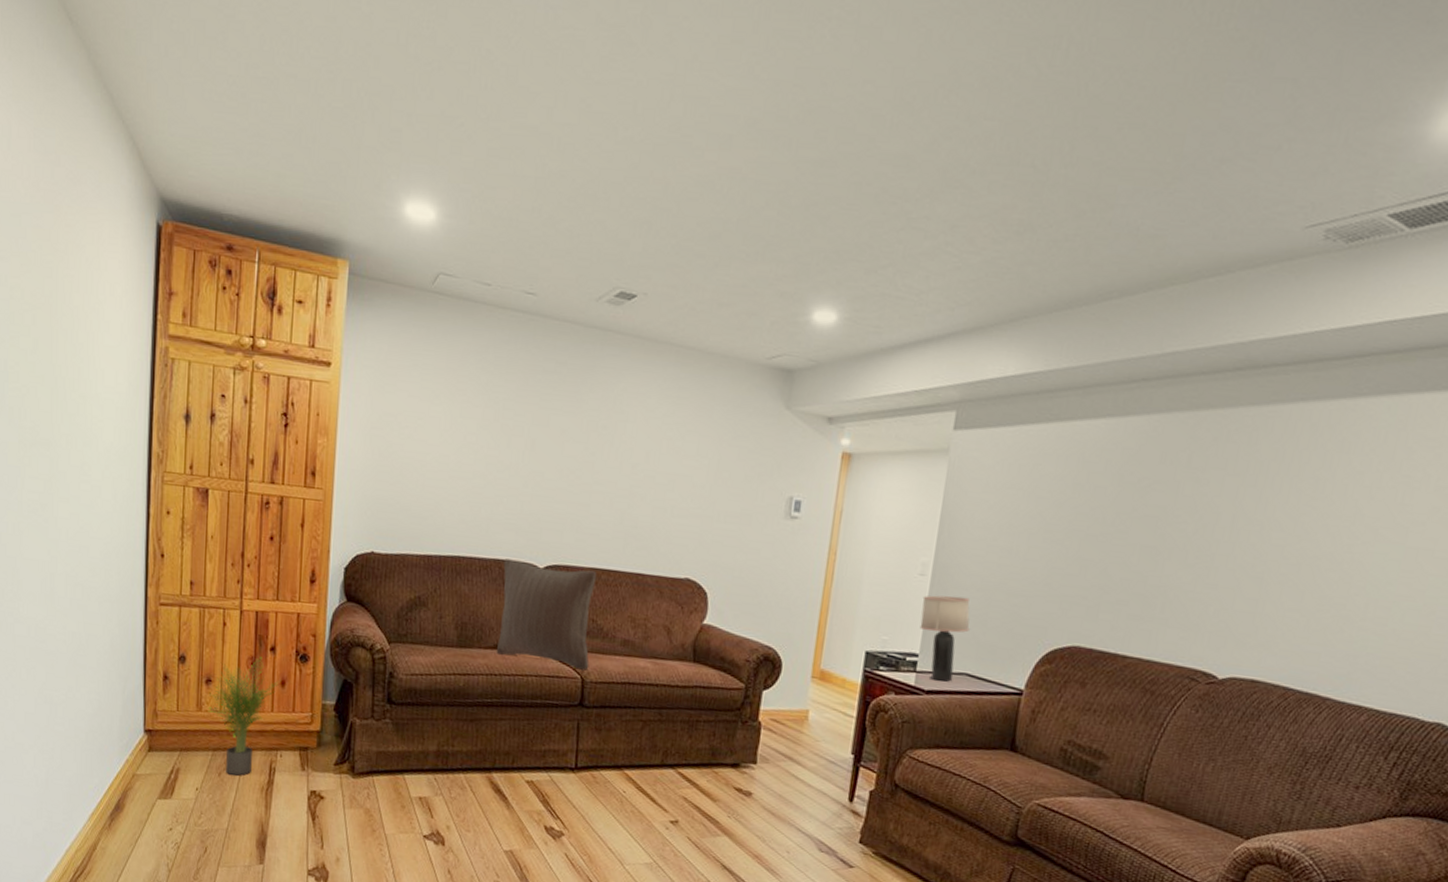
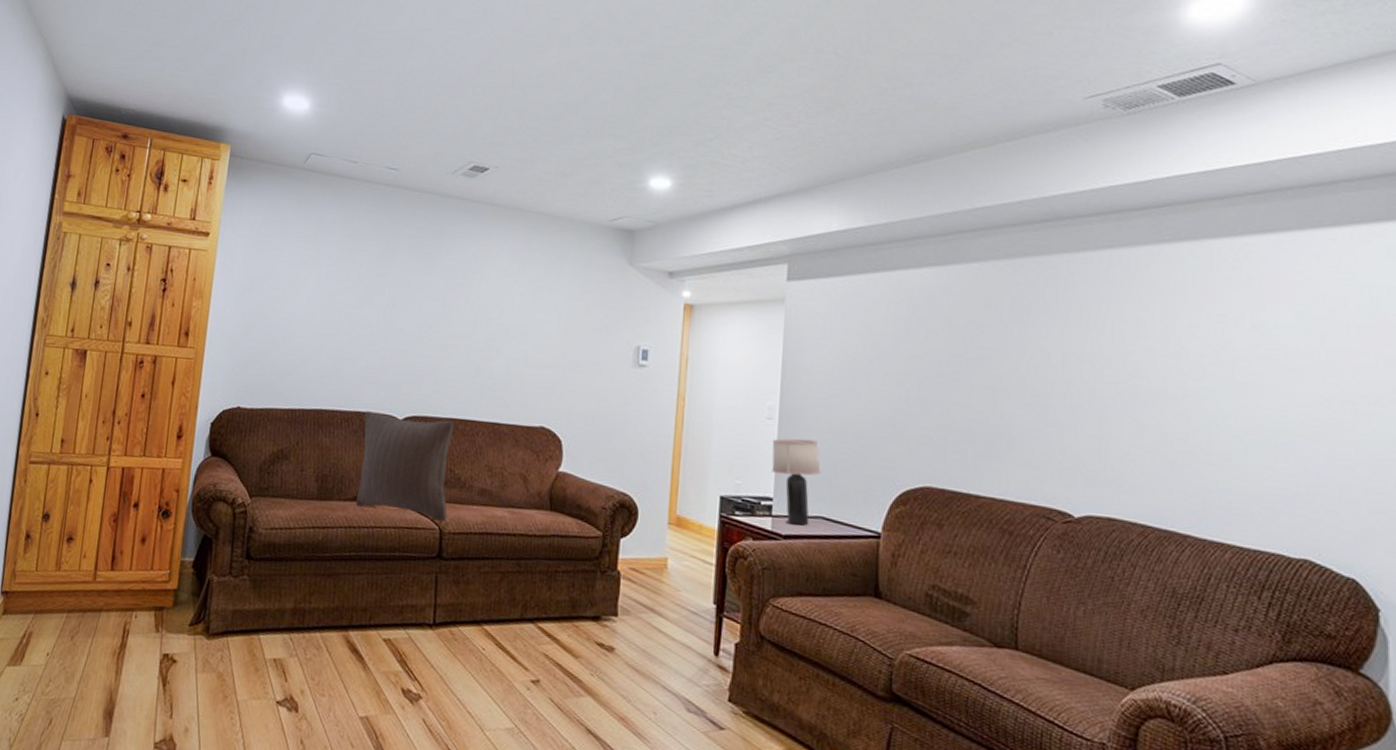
potted plant: present [209,656,282,776] -> none [67,513,142,639]

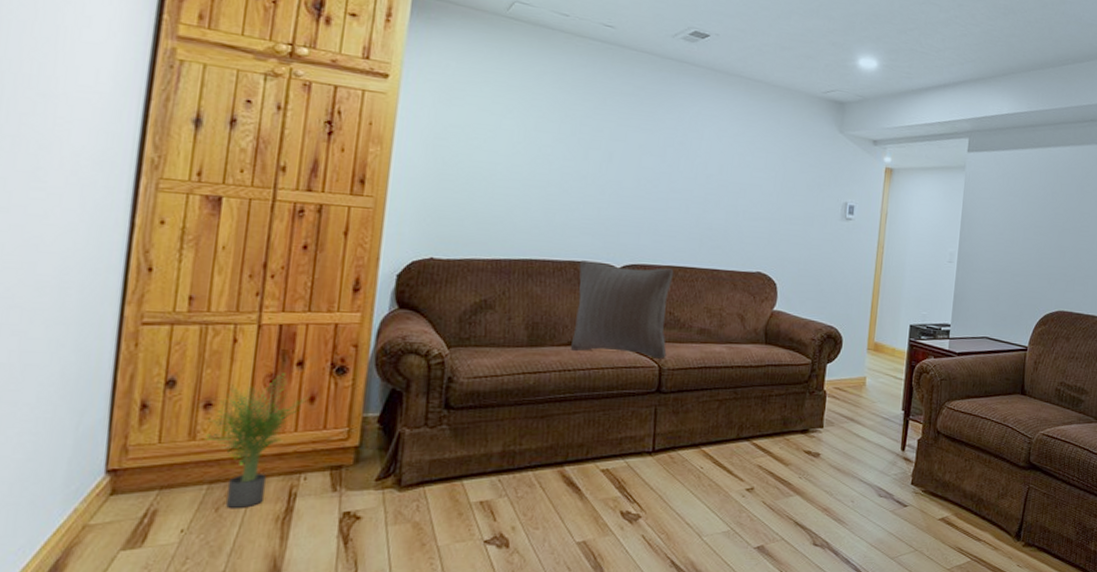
potted plant: none [67,513,142,639] -> present [206,372,311,508]
table lamp: present [771,438,821,526] -> none [950,277,987,345]

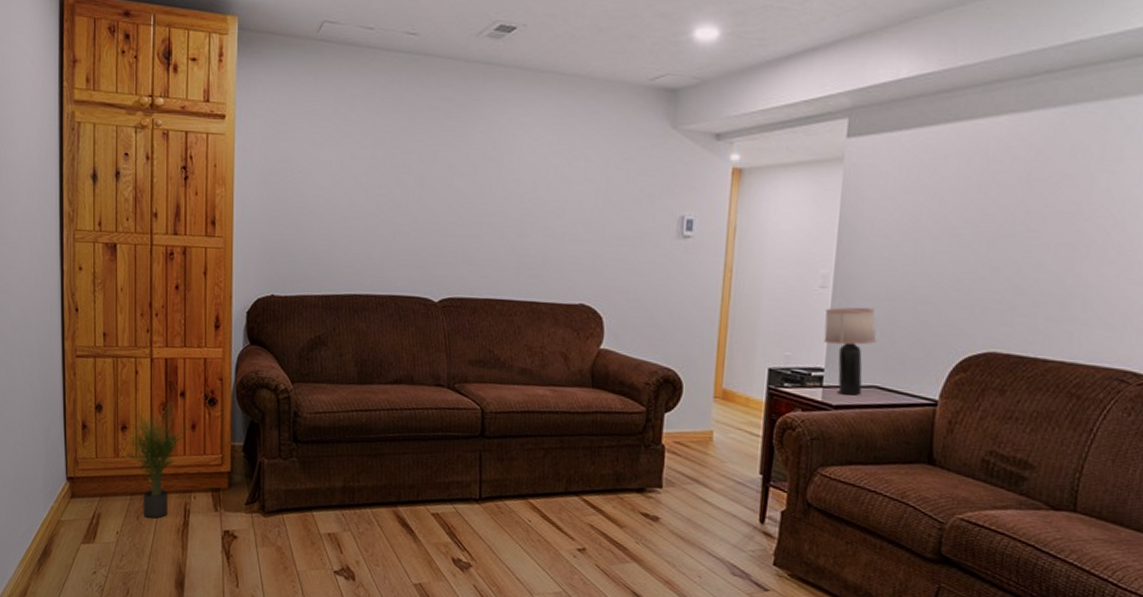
pillow: present [570,260,674,359] -> none [396,294,492,401]
table lamp: none [950,277,987,345] -> present [823,307,877,396]

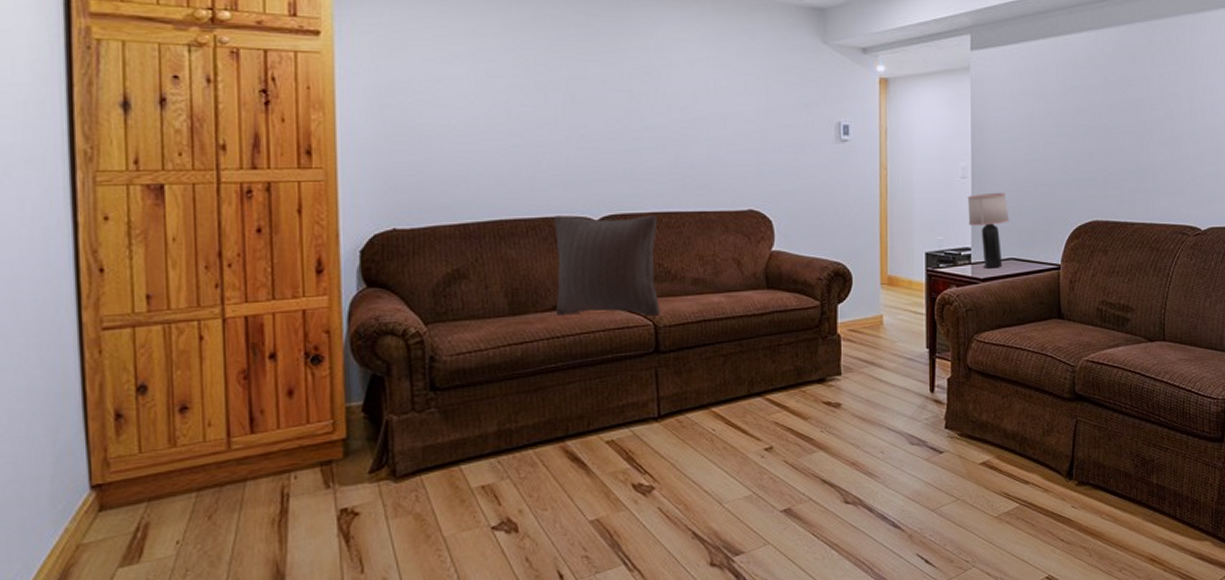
potted plant: present [125,402,192,519] -> none [186,367,288,515]
pillow: none [396,294,492,401] -> present [553,215,661,316]

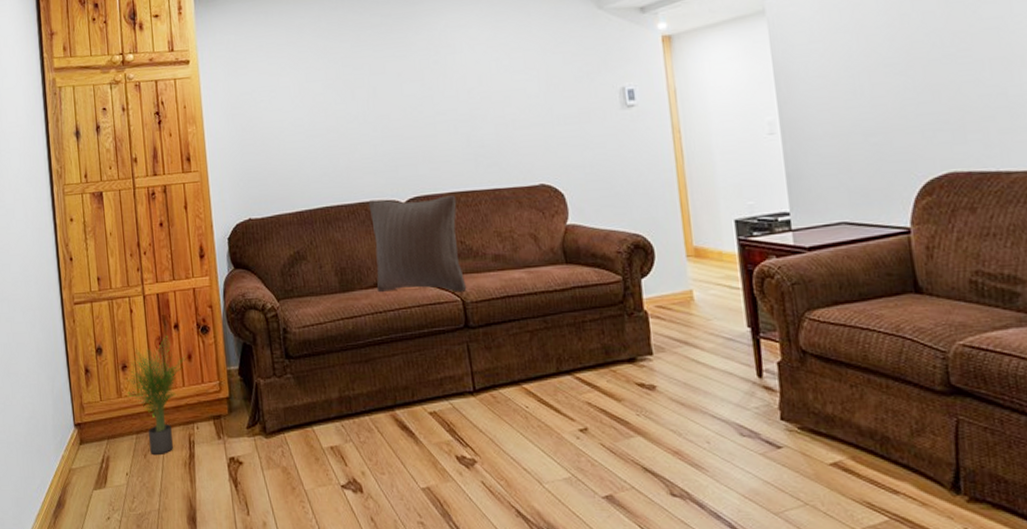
potted plant: none [186,367,288,515] -> present [127,335,188,454]
table lamp: present [967,192,1010,268] -> none [778,146,835,236]

